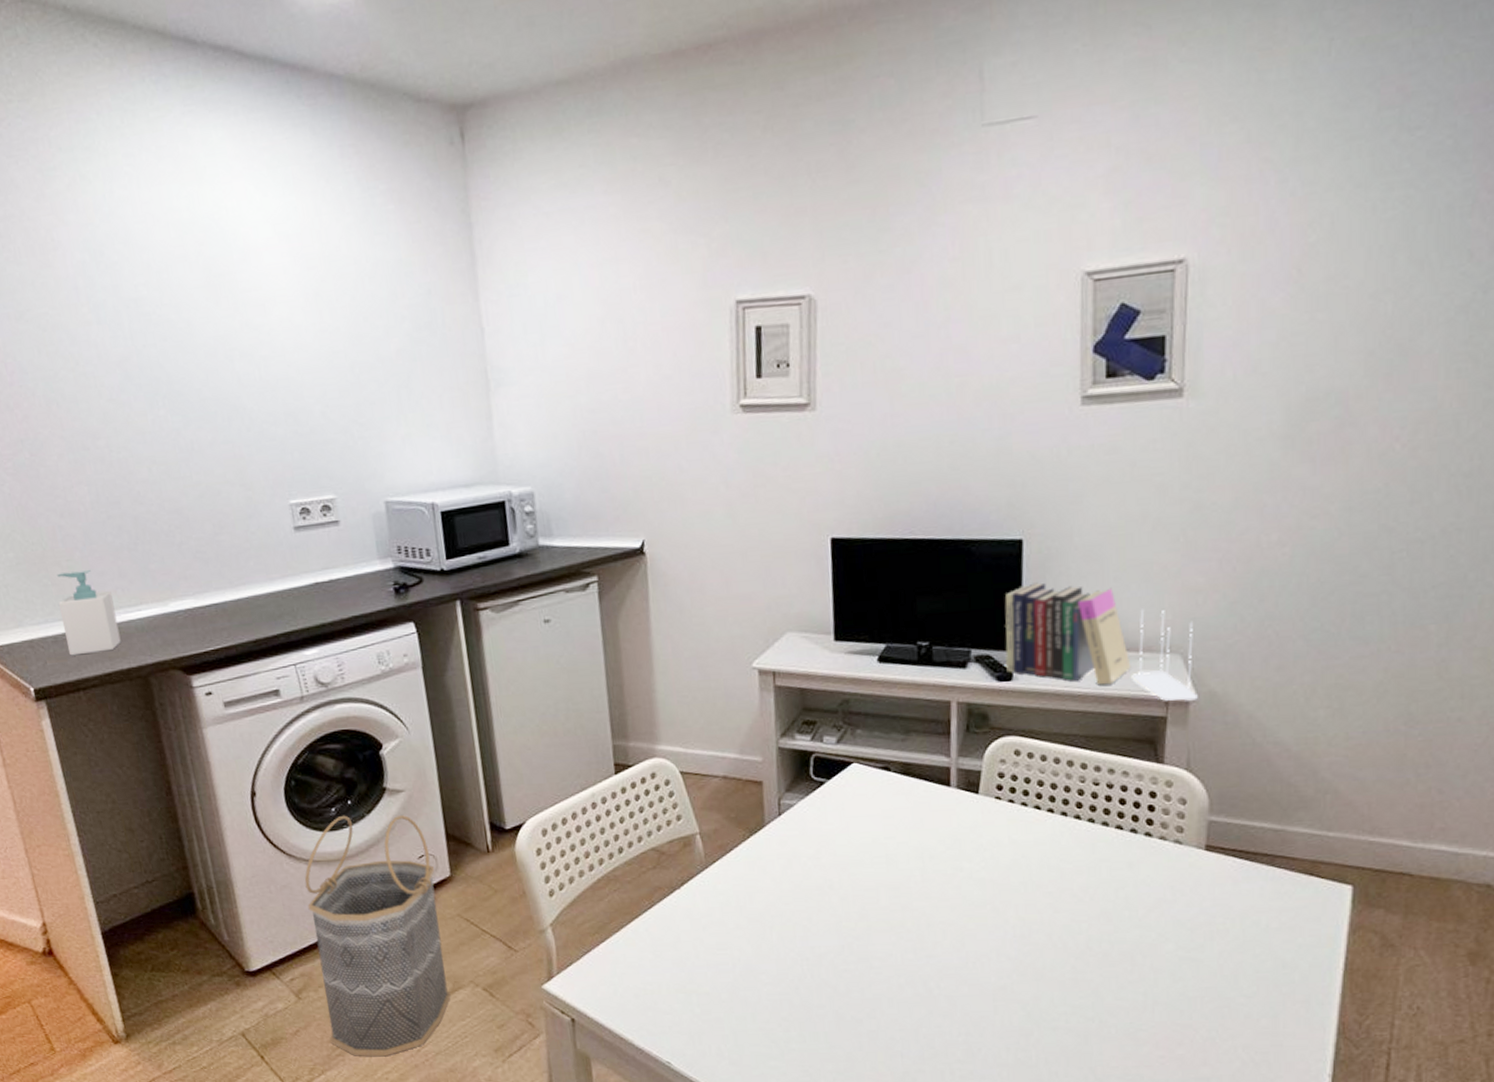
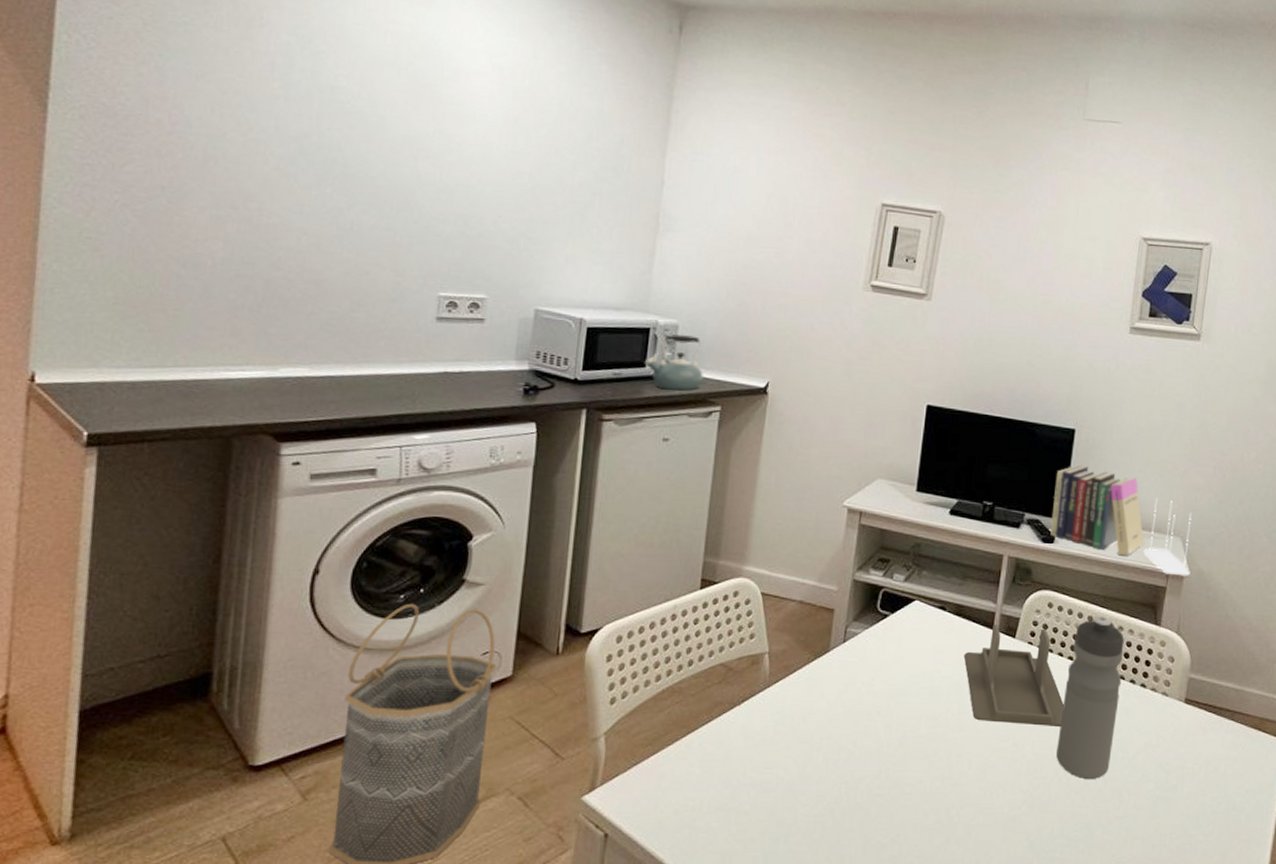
soap bottle: present [57,570,121,656] -> none [144,320,216,407]
kettle: none [506,502,572,567] -> present [644,334,703,392]
napkin holder: none [919,780,1050,888] -> present [964,624,1064,726]
water bottle: none [1046,759,1120,942] -> present [1056,616,1125,779]

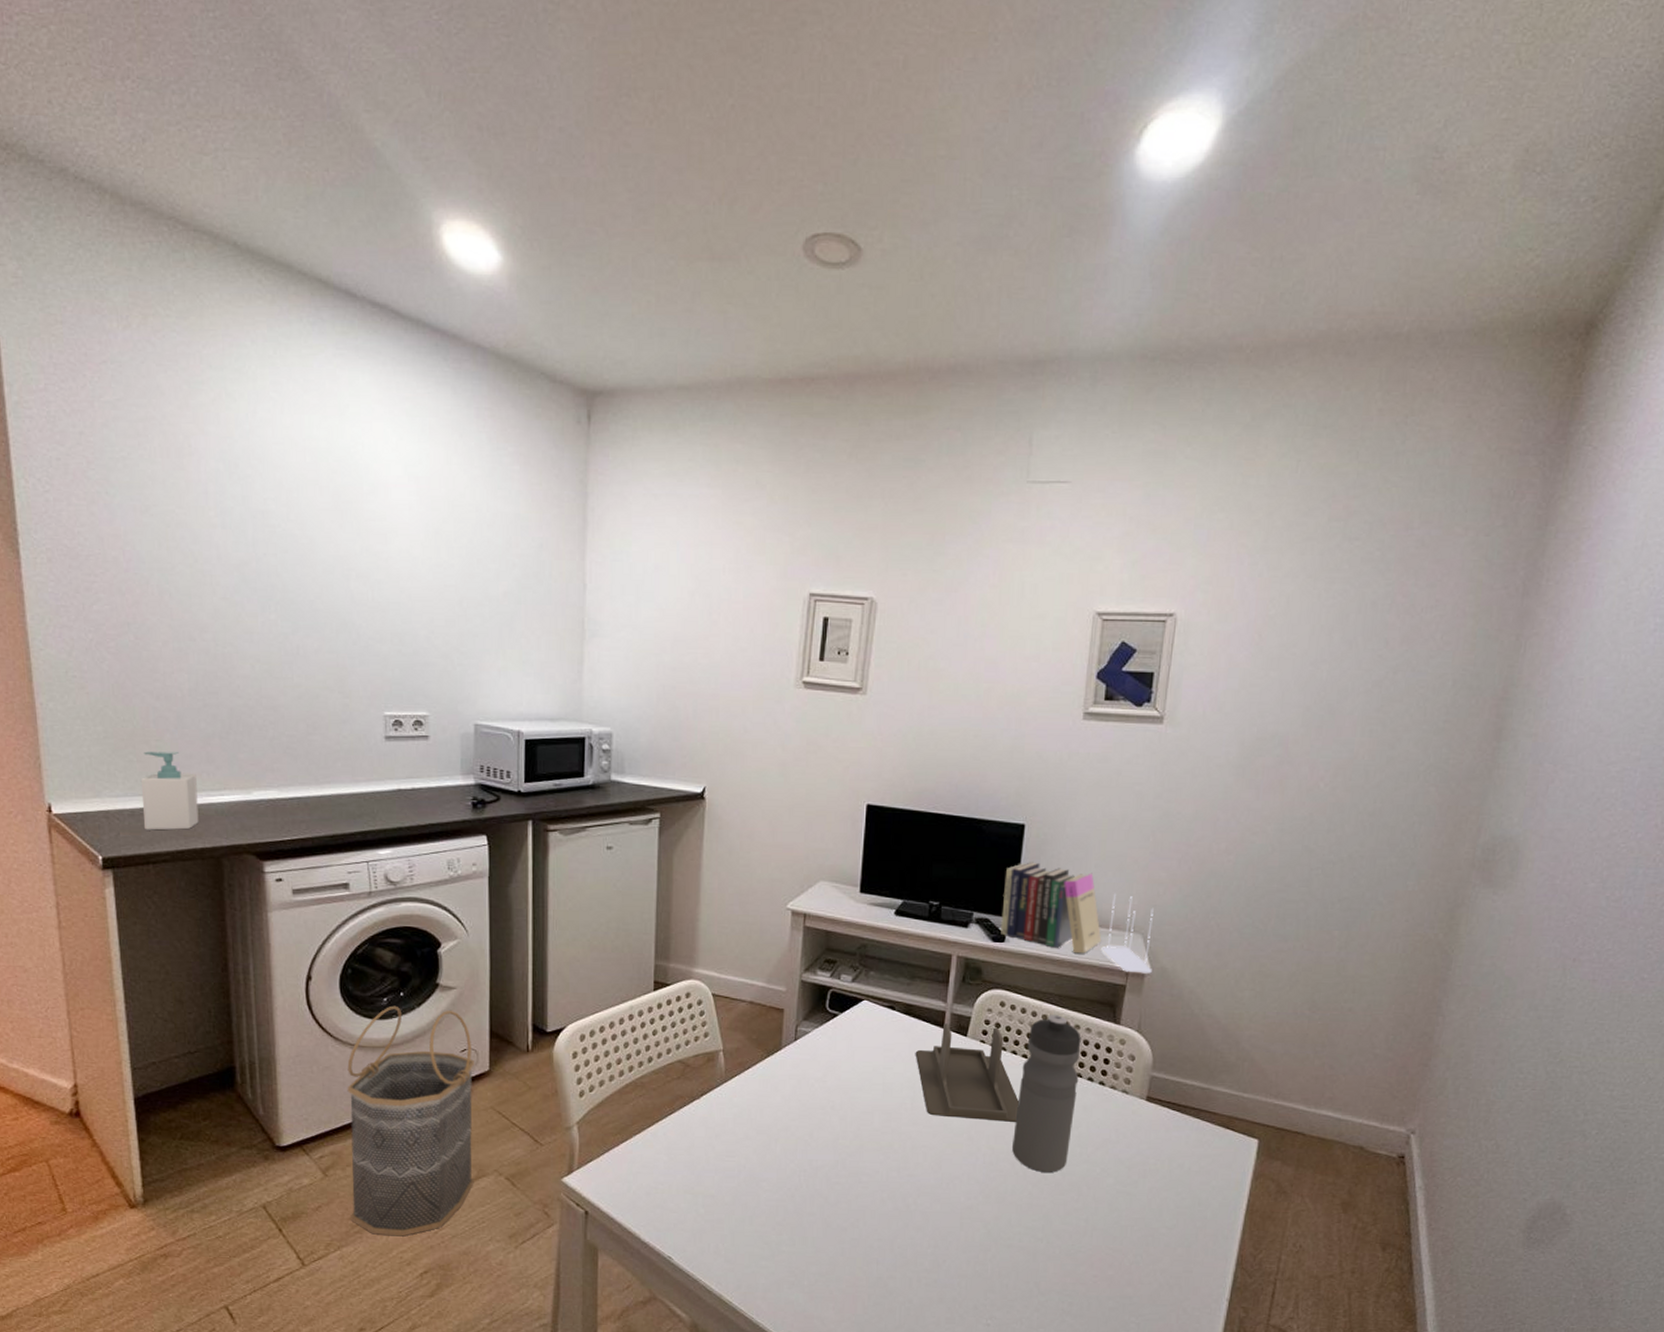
soap bottle: none [144,320,216,407] -> present [140,751,199,831]
kettle: present [644,334,703,392] -> none [582,743,640,800]

